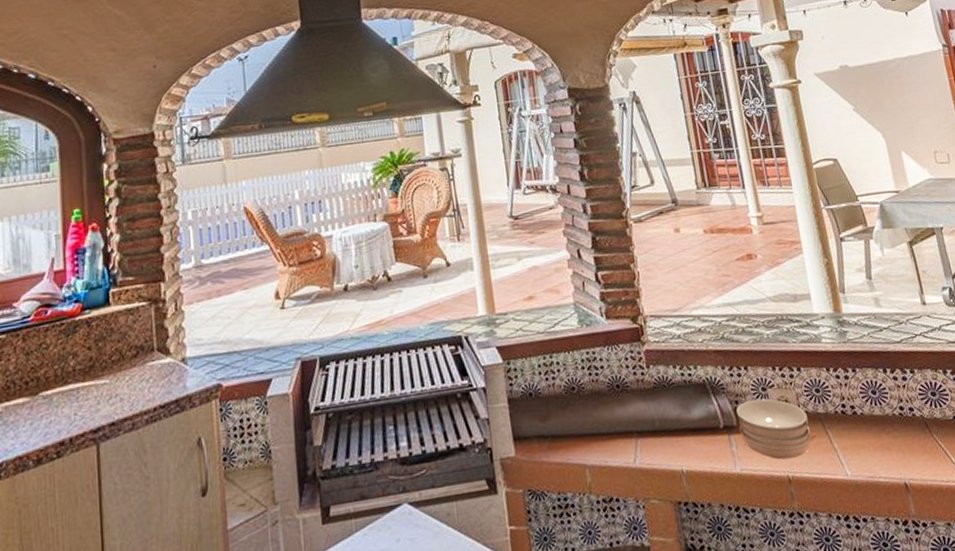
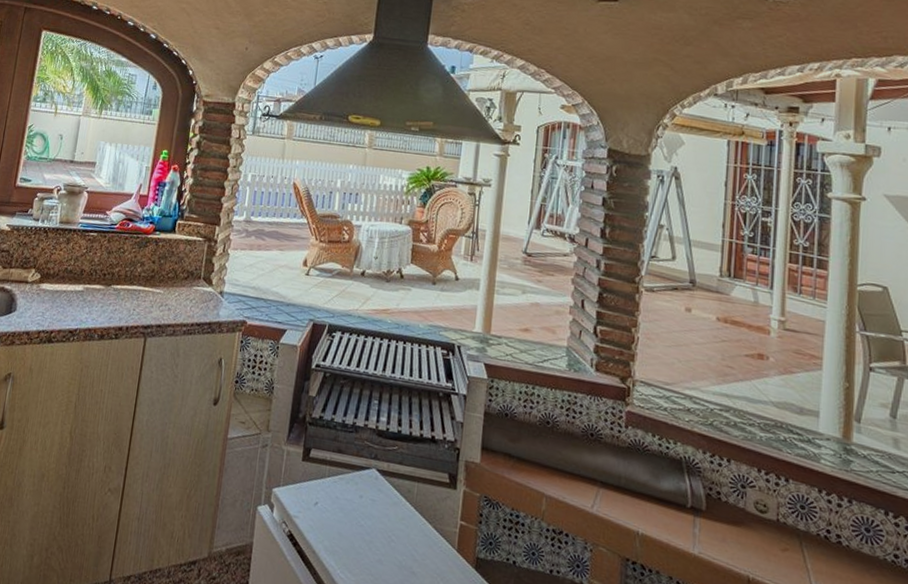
bowl: present [736,398,811,460] -> none [707,491,785,563]

